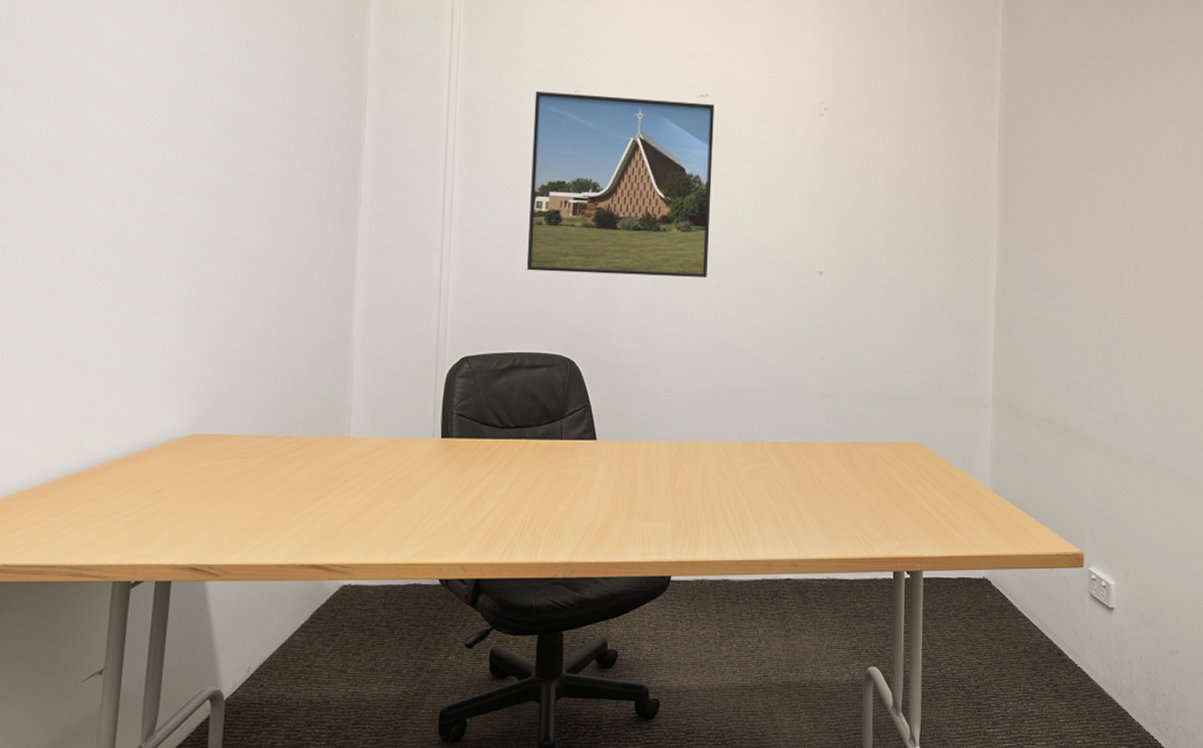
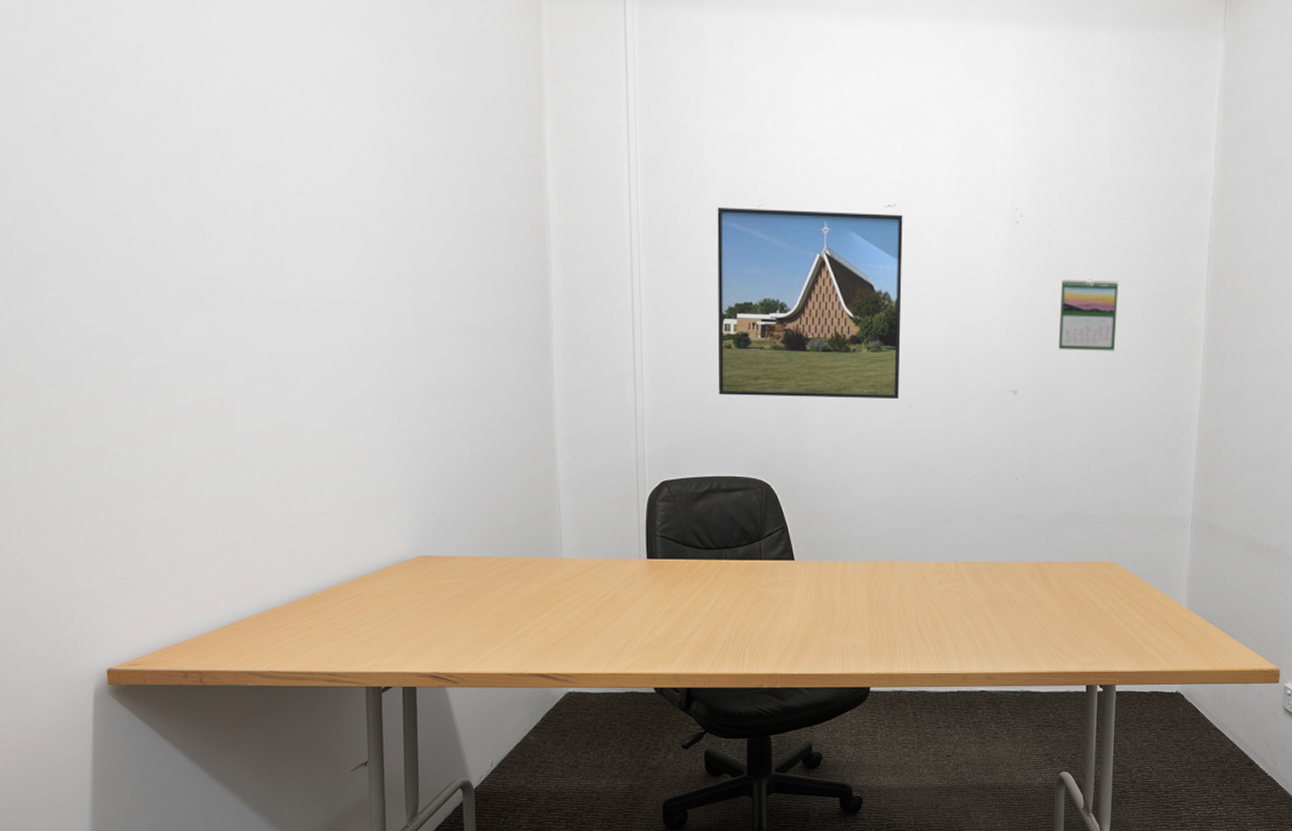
calendar: none [861,168,917,236] -> present [1058,279,1119,351]

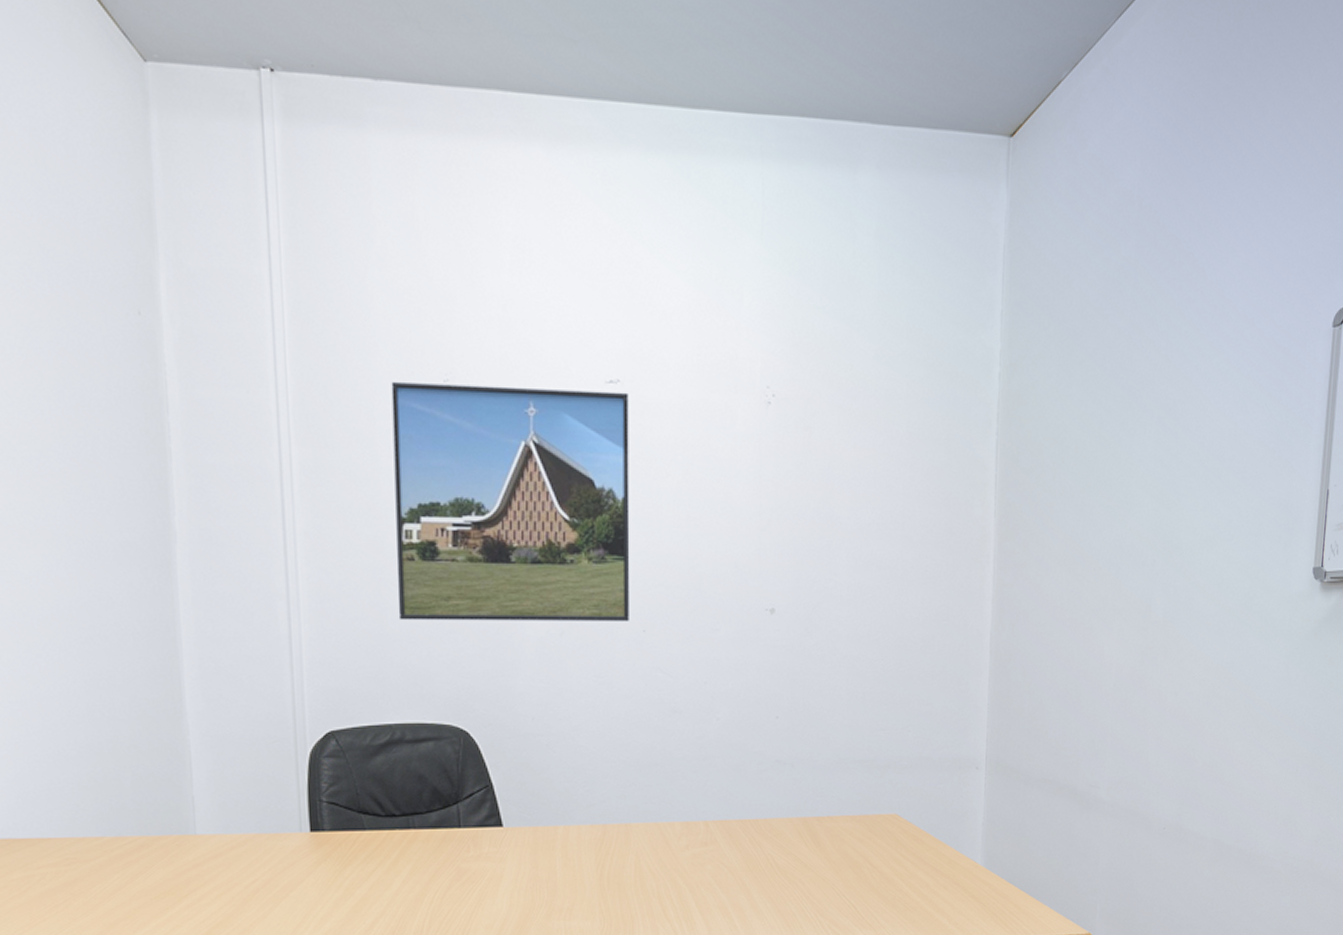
calendar: present [1058,279,1119,351] -> none [822,472,893,559]

